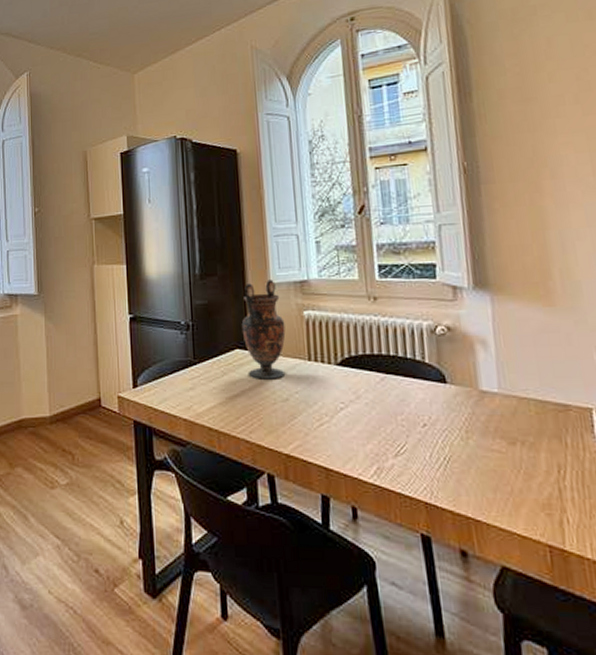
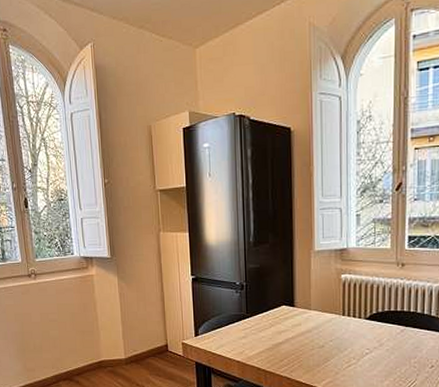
vase: present [241,279,286,379] -> none [288,247,325,330]

